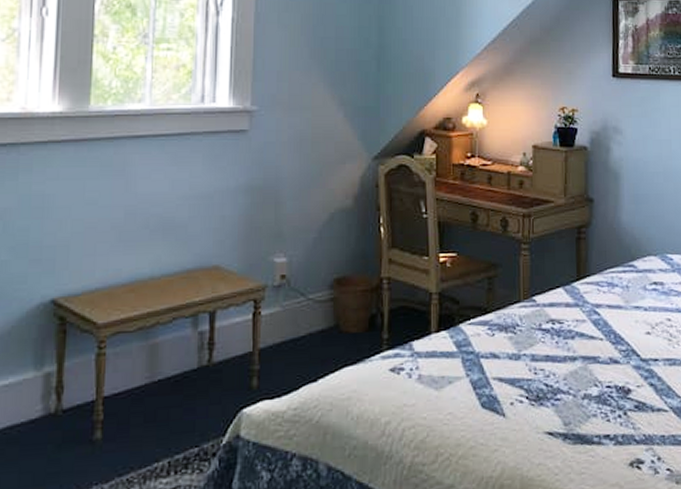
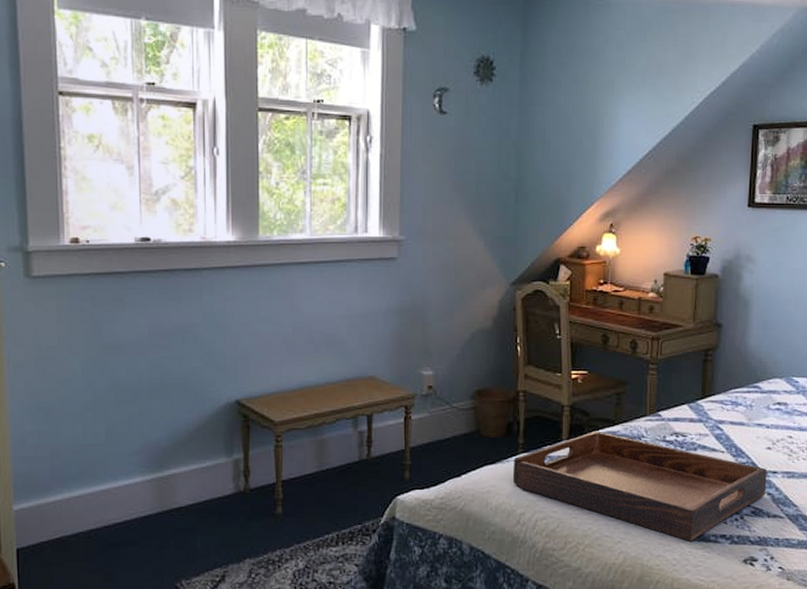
serving tray: none [376,320,649,444] -> present [512,430,767,541]

